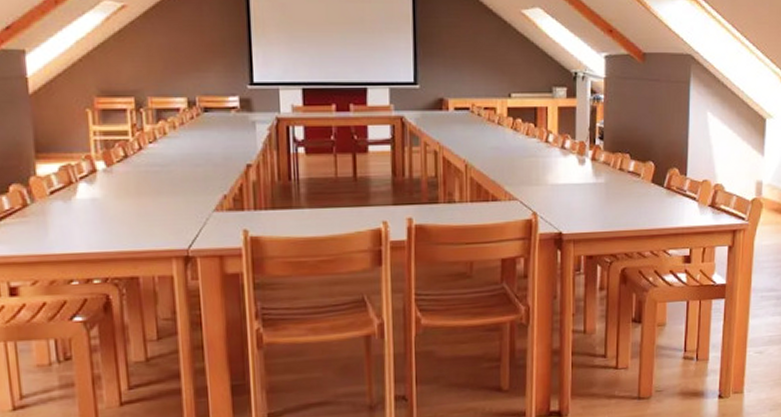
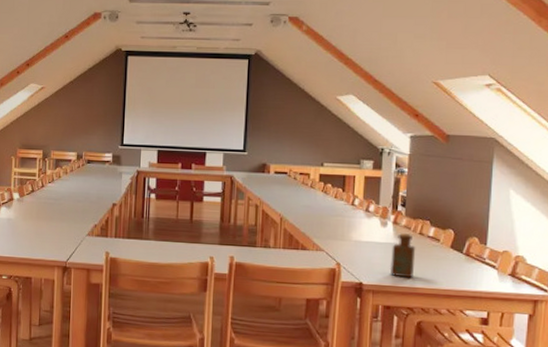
bottle: none [590,169,617,221] -> present [389,232,416,278]

